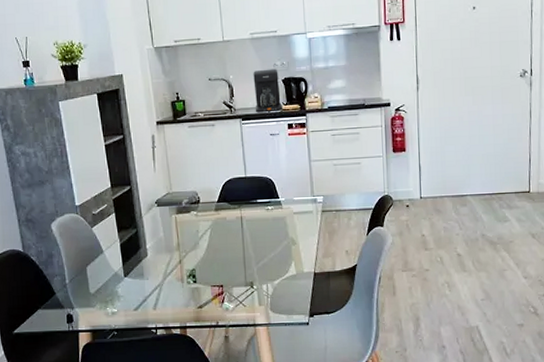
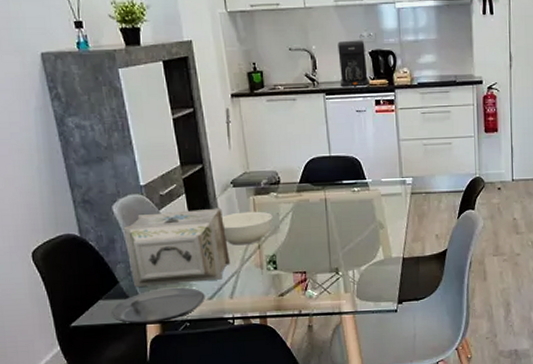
plate: none [48,298,131,333] -> present [110,287,205,325]
decorative box: none [60,225,154,298] -> present [123,208,231,287]
bowl: none [146,228,193,261] -> present [221,211,273,246]

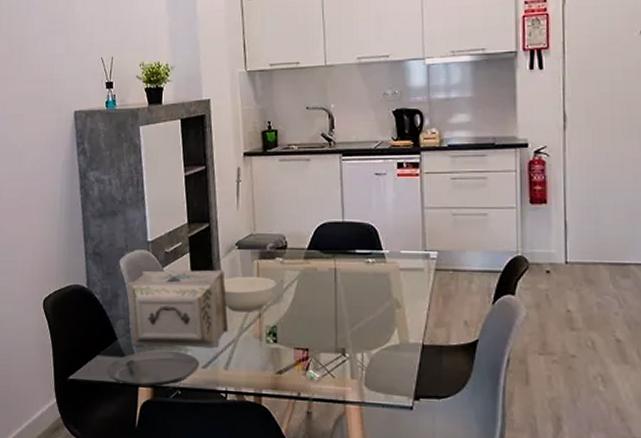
coffee maker: present [338,40,369,87] -> none [358,98,392,148]

